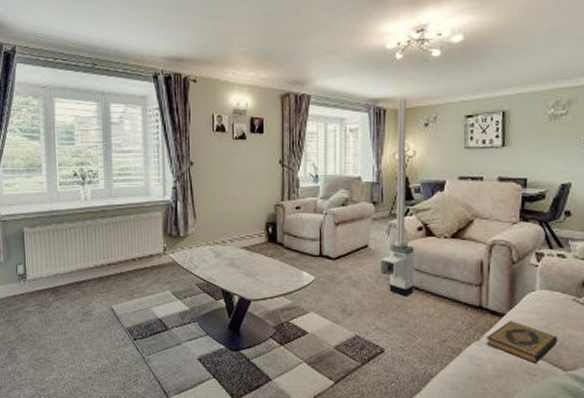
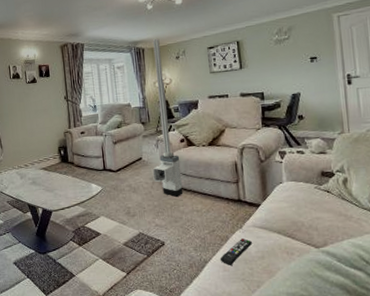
remote control: none [448,353,489,384] -> present [220,238,252,266]
hardback book: present [486,321,558,363] -> none [247,210,308,244]

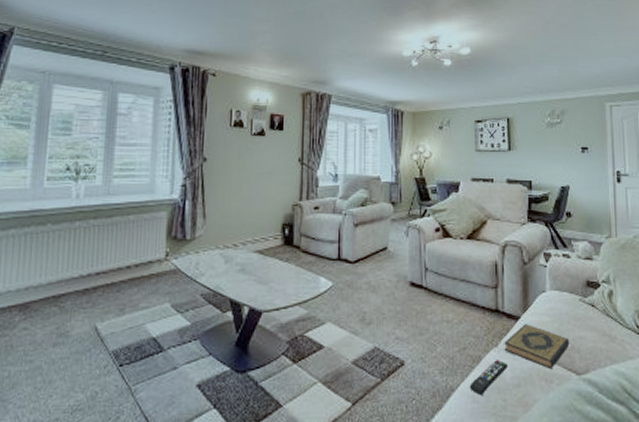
antenna: present [152,38,184,197] -> none [398,101,433,301]
hardback book: none [247,210,308,244] -> present [504,324,570,368]

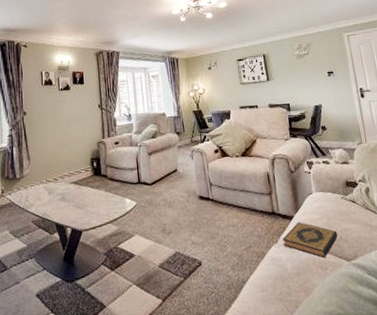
remote control: present [469,360,507,396] -> none [257,254,288,286]

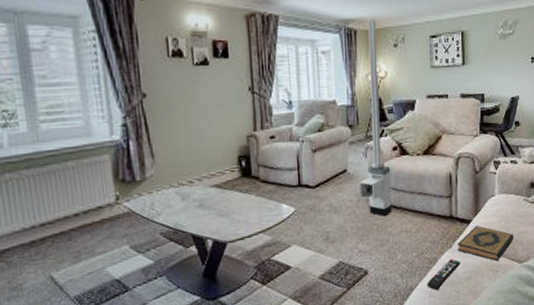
antenna: none [186,49,219,211] -> present [358,18,393,216]
remote control: none [257,254,288,286] -> present [426,259,460,291]

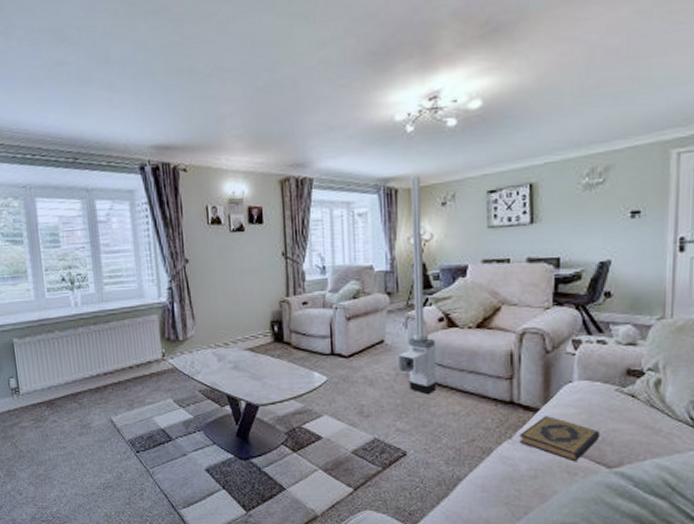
remote control: present [426,259,460,291] -> none [478,452,523,486]

